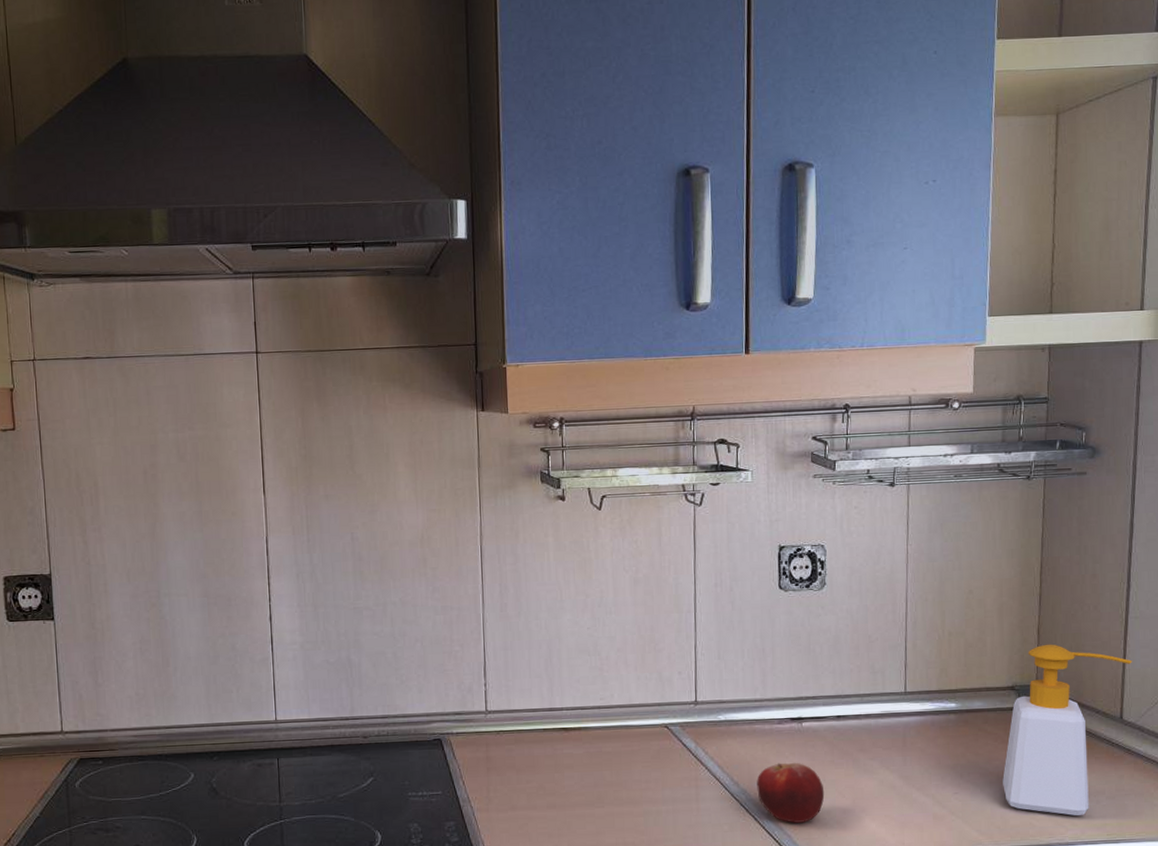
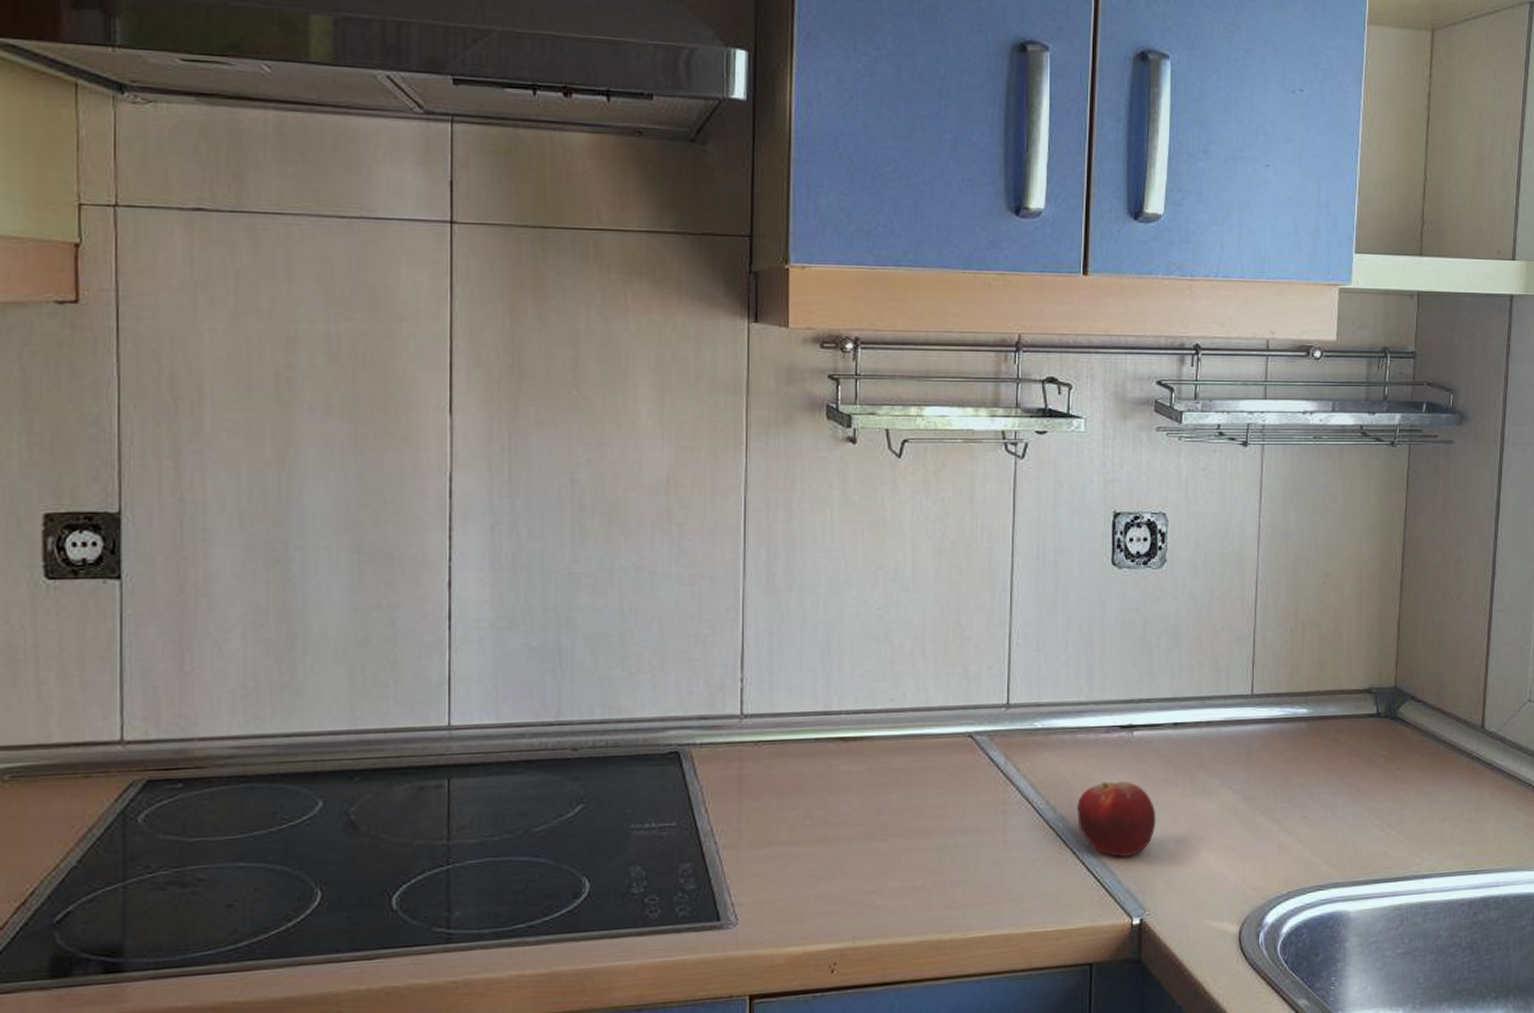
soap bottle: present [1003,644,1132,816] -> none [1356,639,1495,843]

